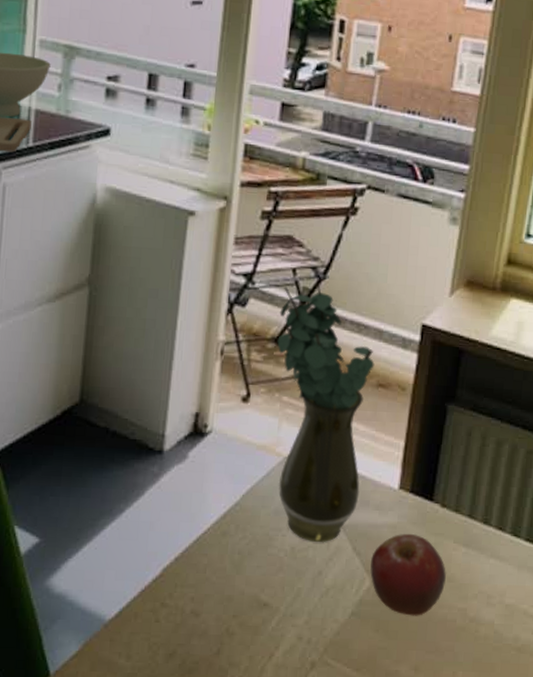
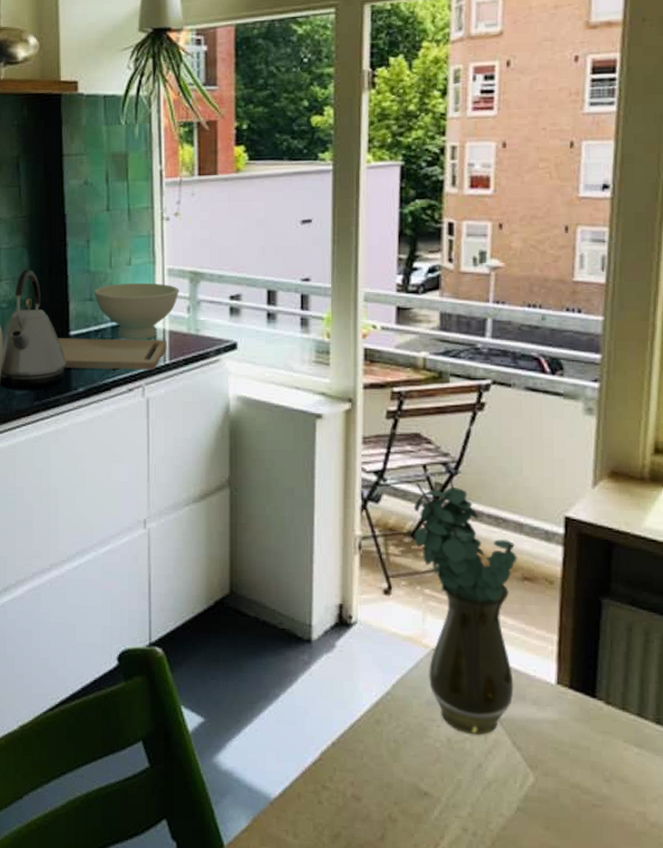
fruit: present [370,533,446,616] -> none [533,729,618,817]

